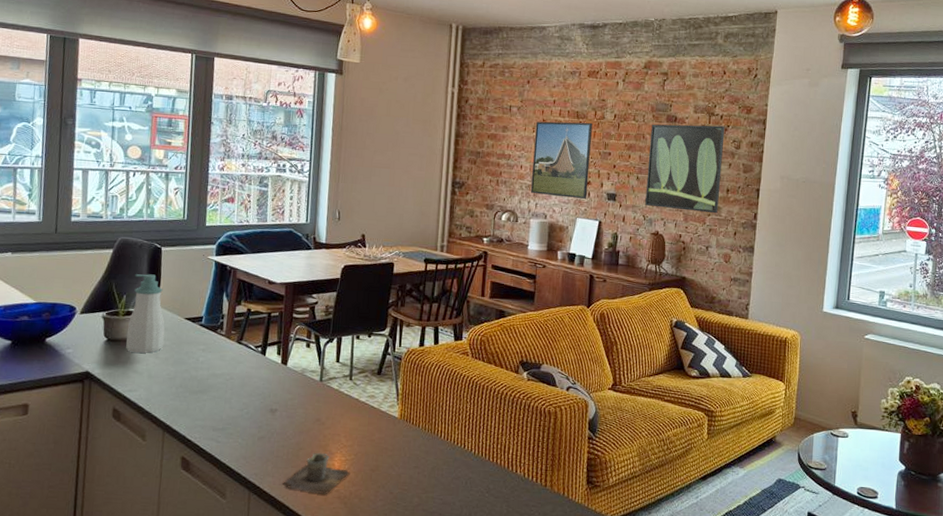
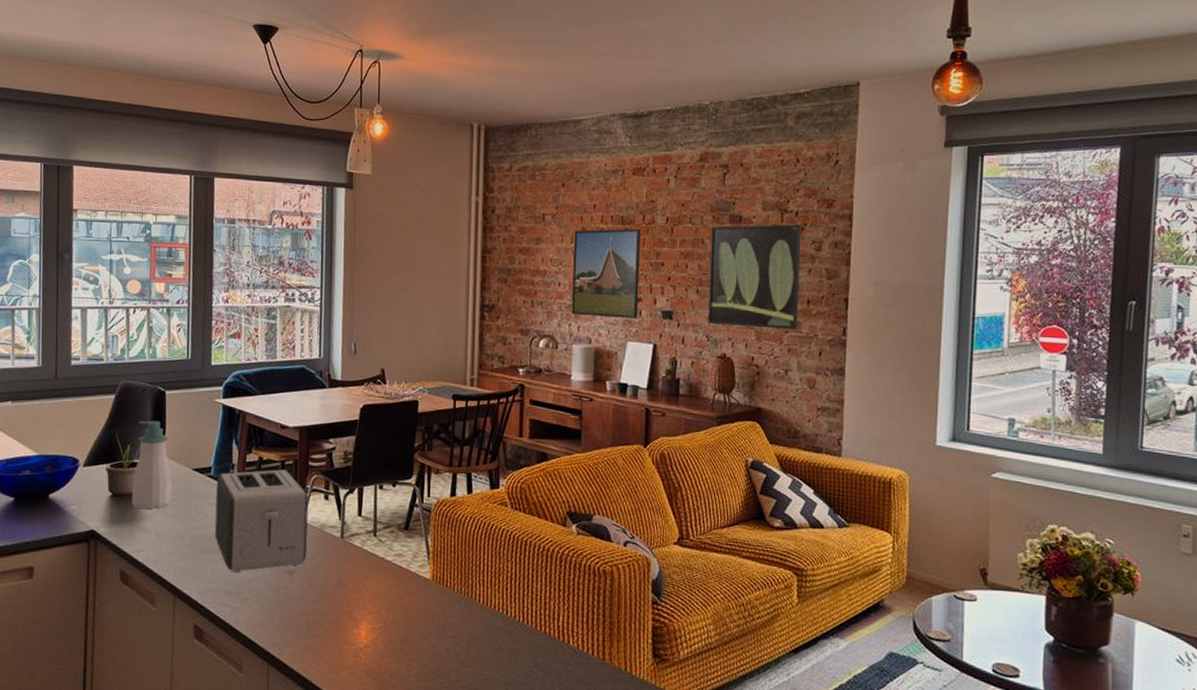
toaster: none [203,320,292,411] -> present [214,469,309,573]
cup: present [281,452,351,495] -> none [303,619,379,669]

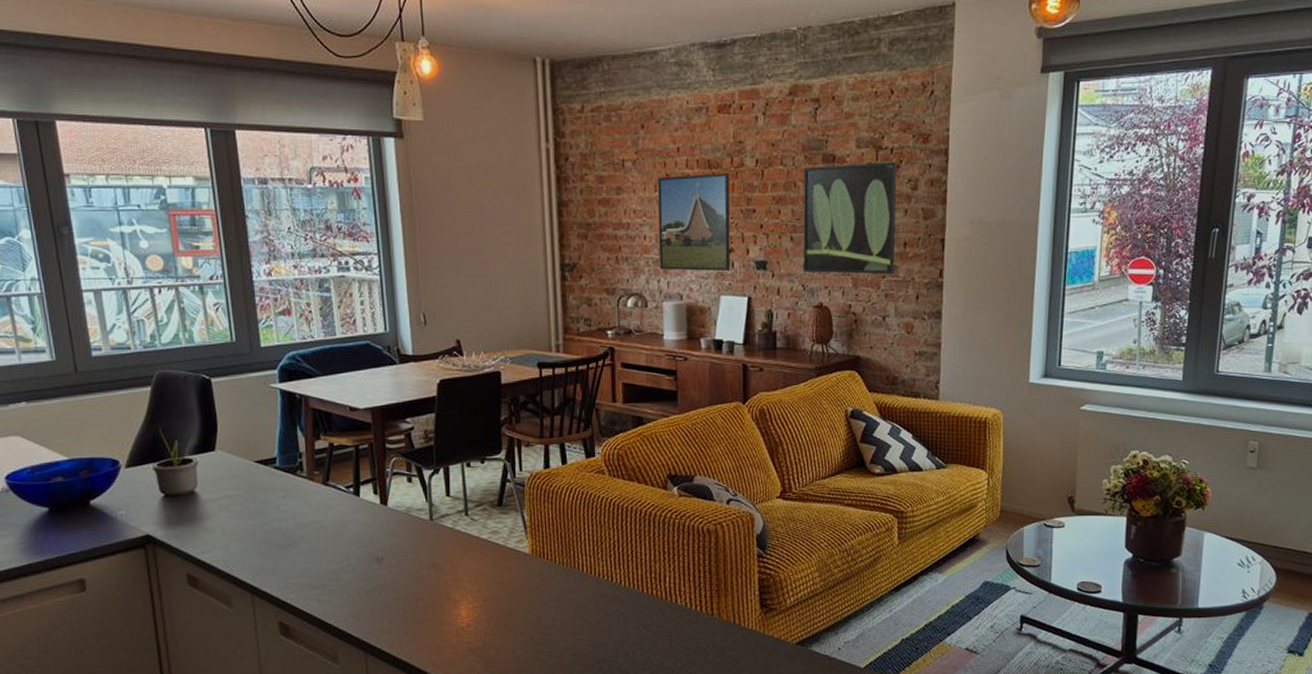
soap bottle: present [131,421,172,509] -> none [184,412,235,507]
toaster: present [214,469,309,573] -> none [283,454,395,565]

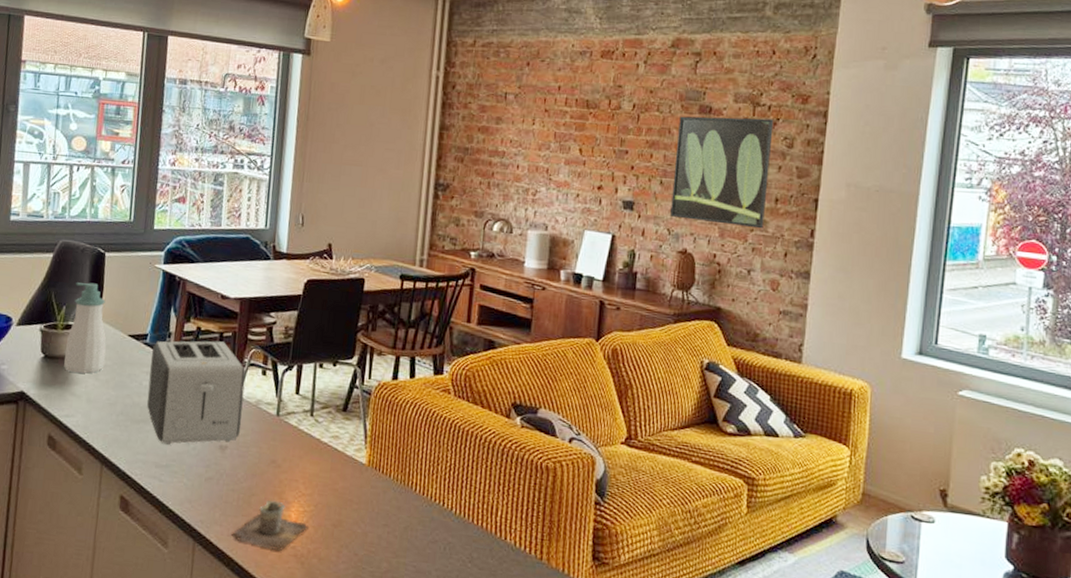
soap bottle: none [184,412,235,507] -> present [64,282,106,374]
toaster: none [283,454,395,565] -> present [146,341,246,445]
cup: none [402,601,482,649] -> present [230,500,310,552]
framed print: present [658,172,731,272] -> none [529,112,606,208]

